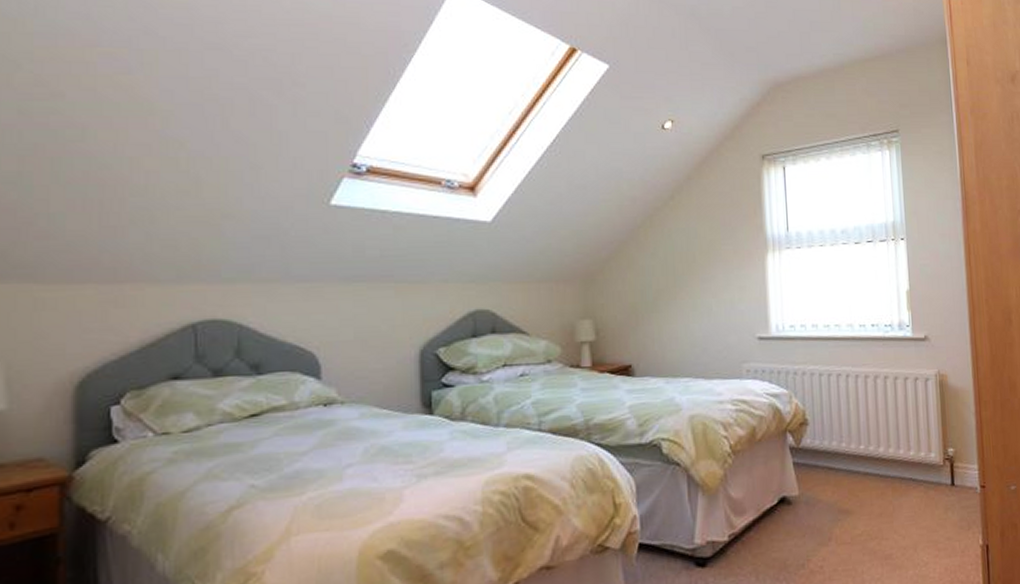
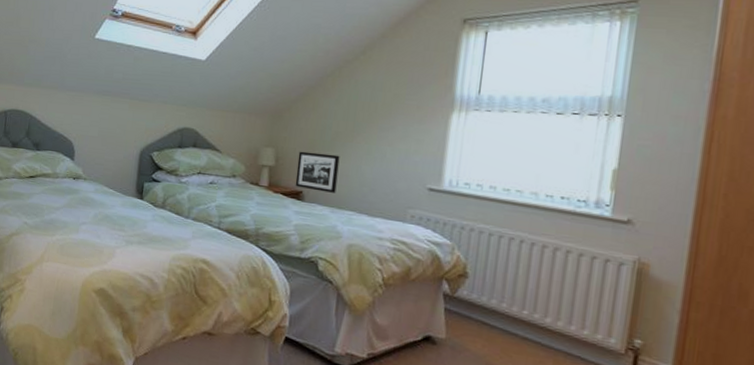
picture frame: none [620,316,668,362] -> present [295,151,340,193]

